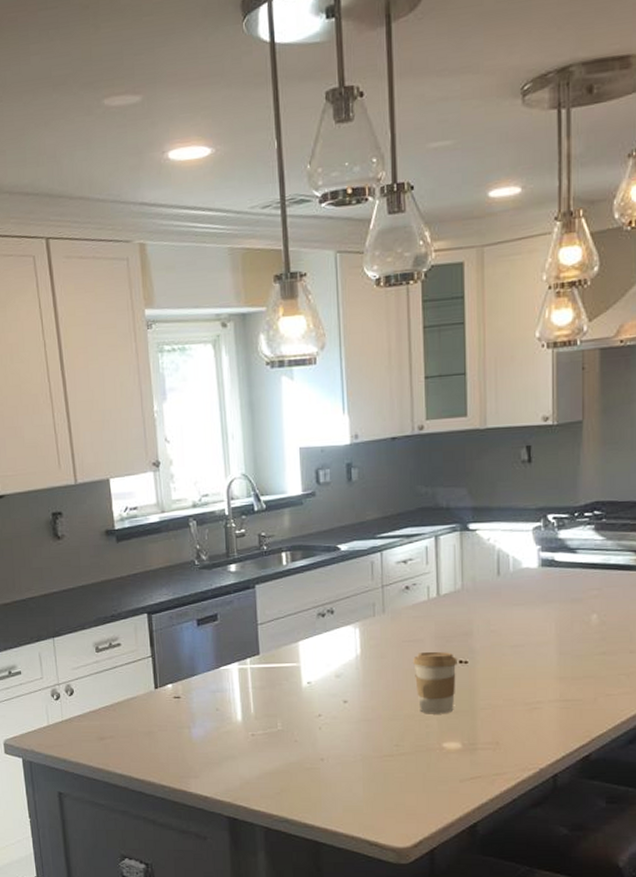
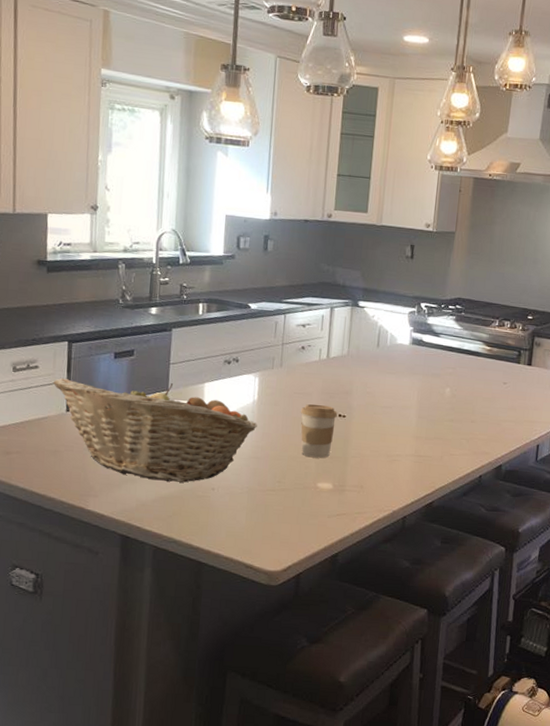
fruit basket: none [138,646,364,755] -> present [54,377,257,483]

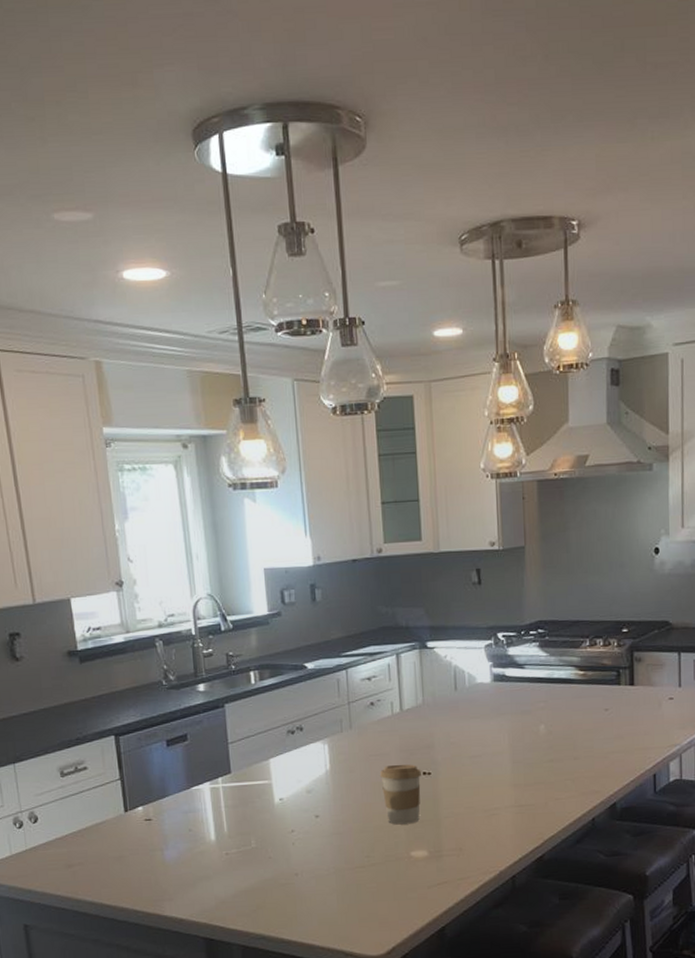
fruit basket: present [54,377,257,483] -> none [106,765,334,873]

